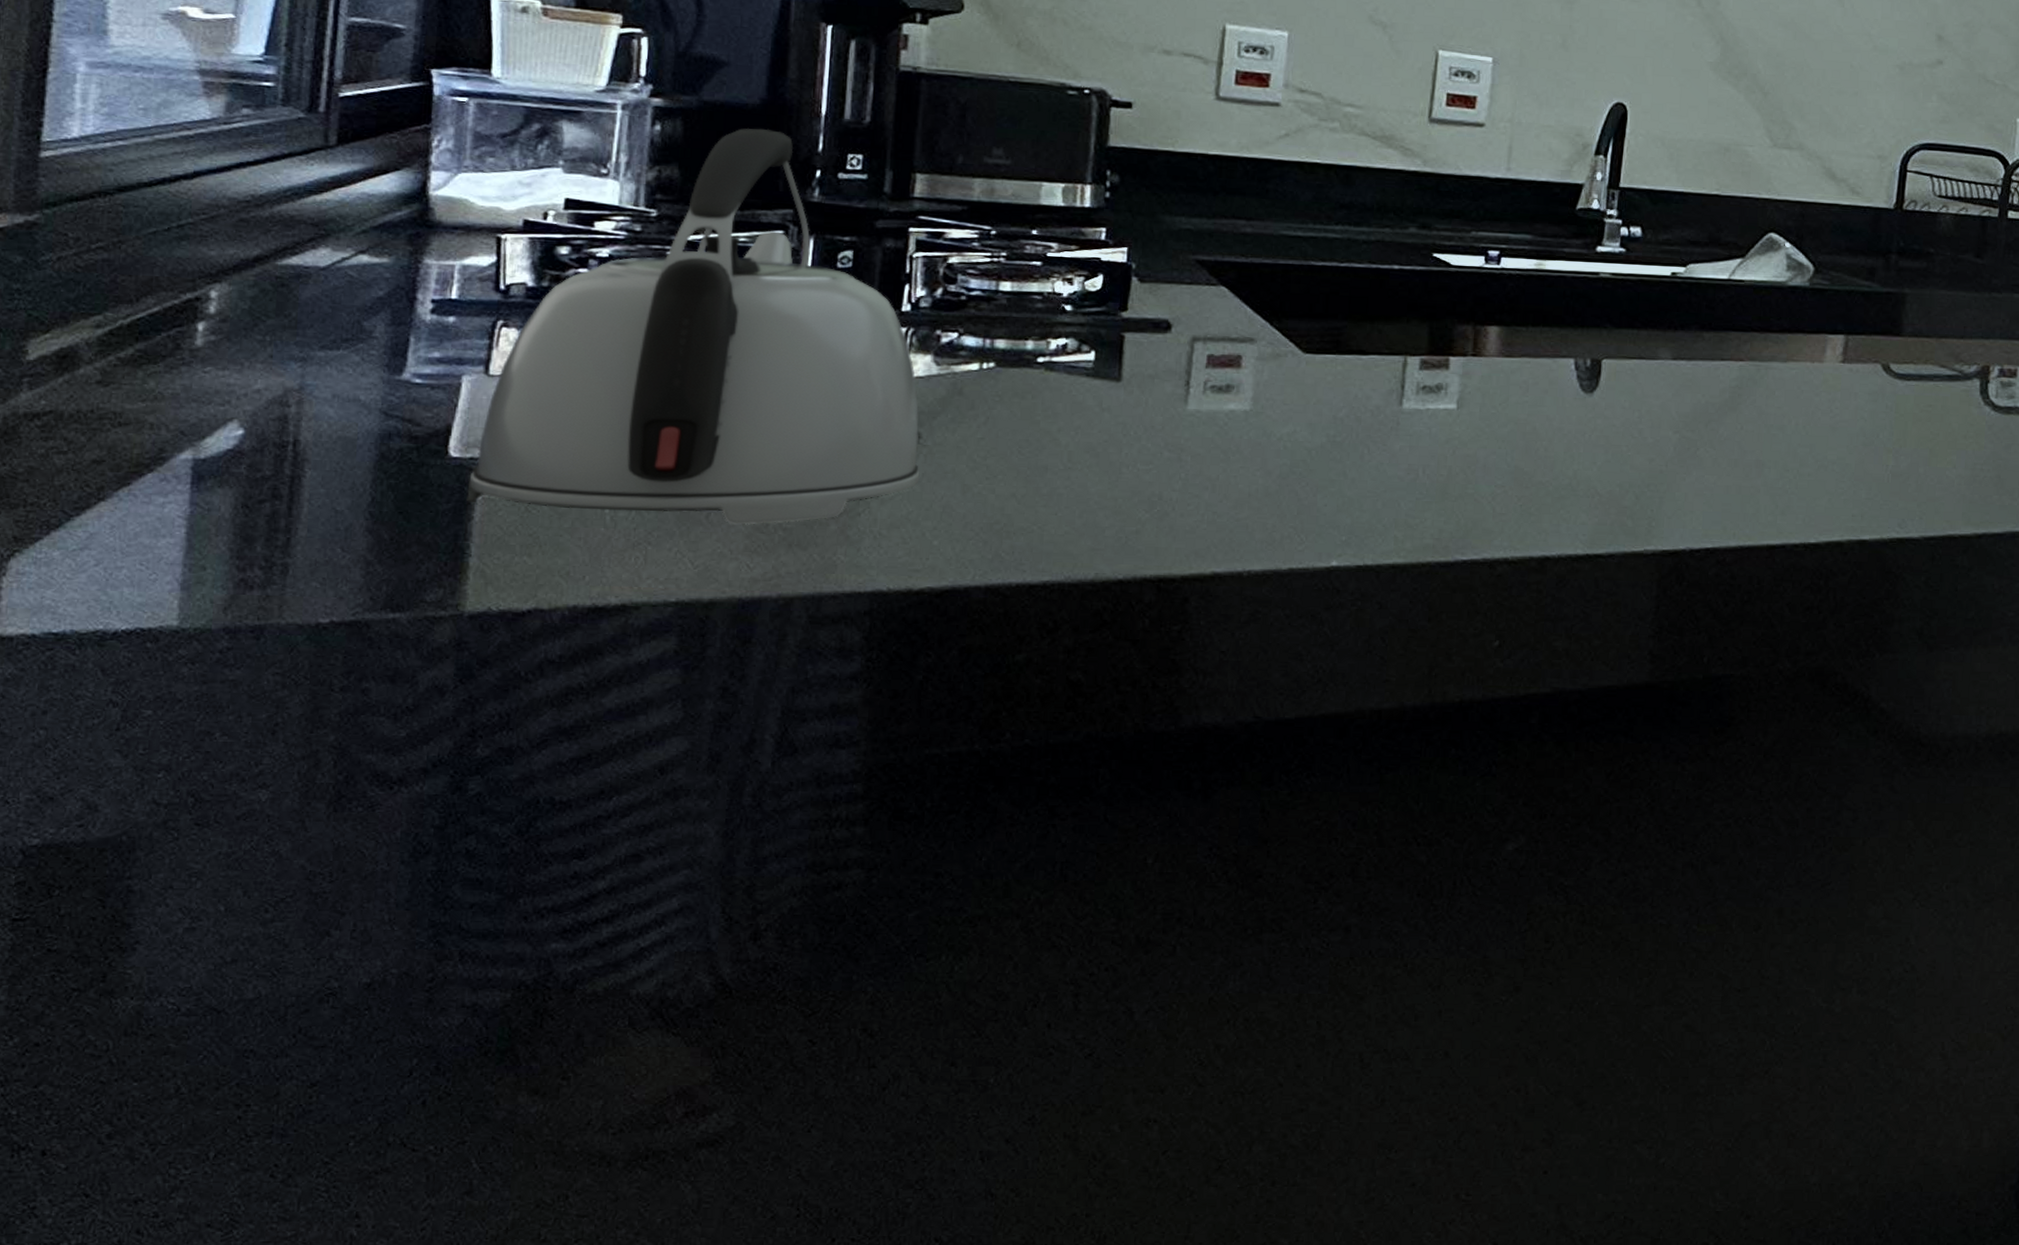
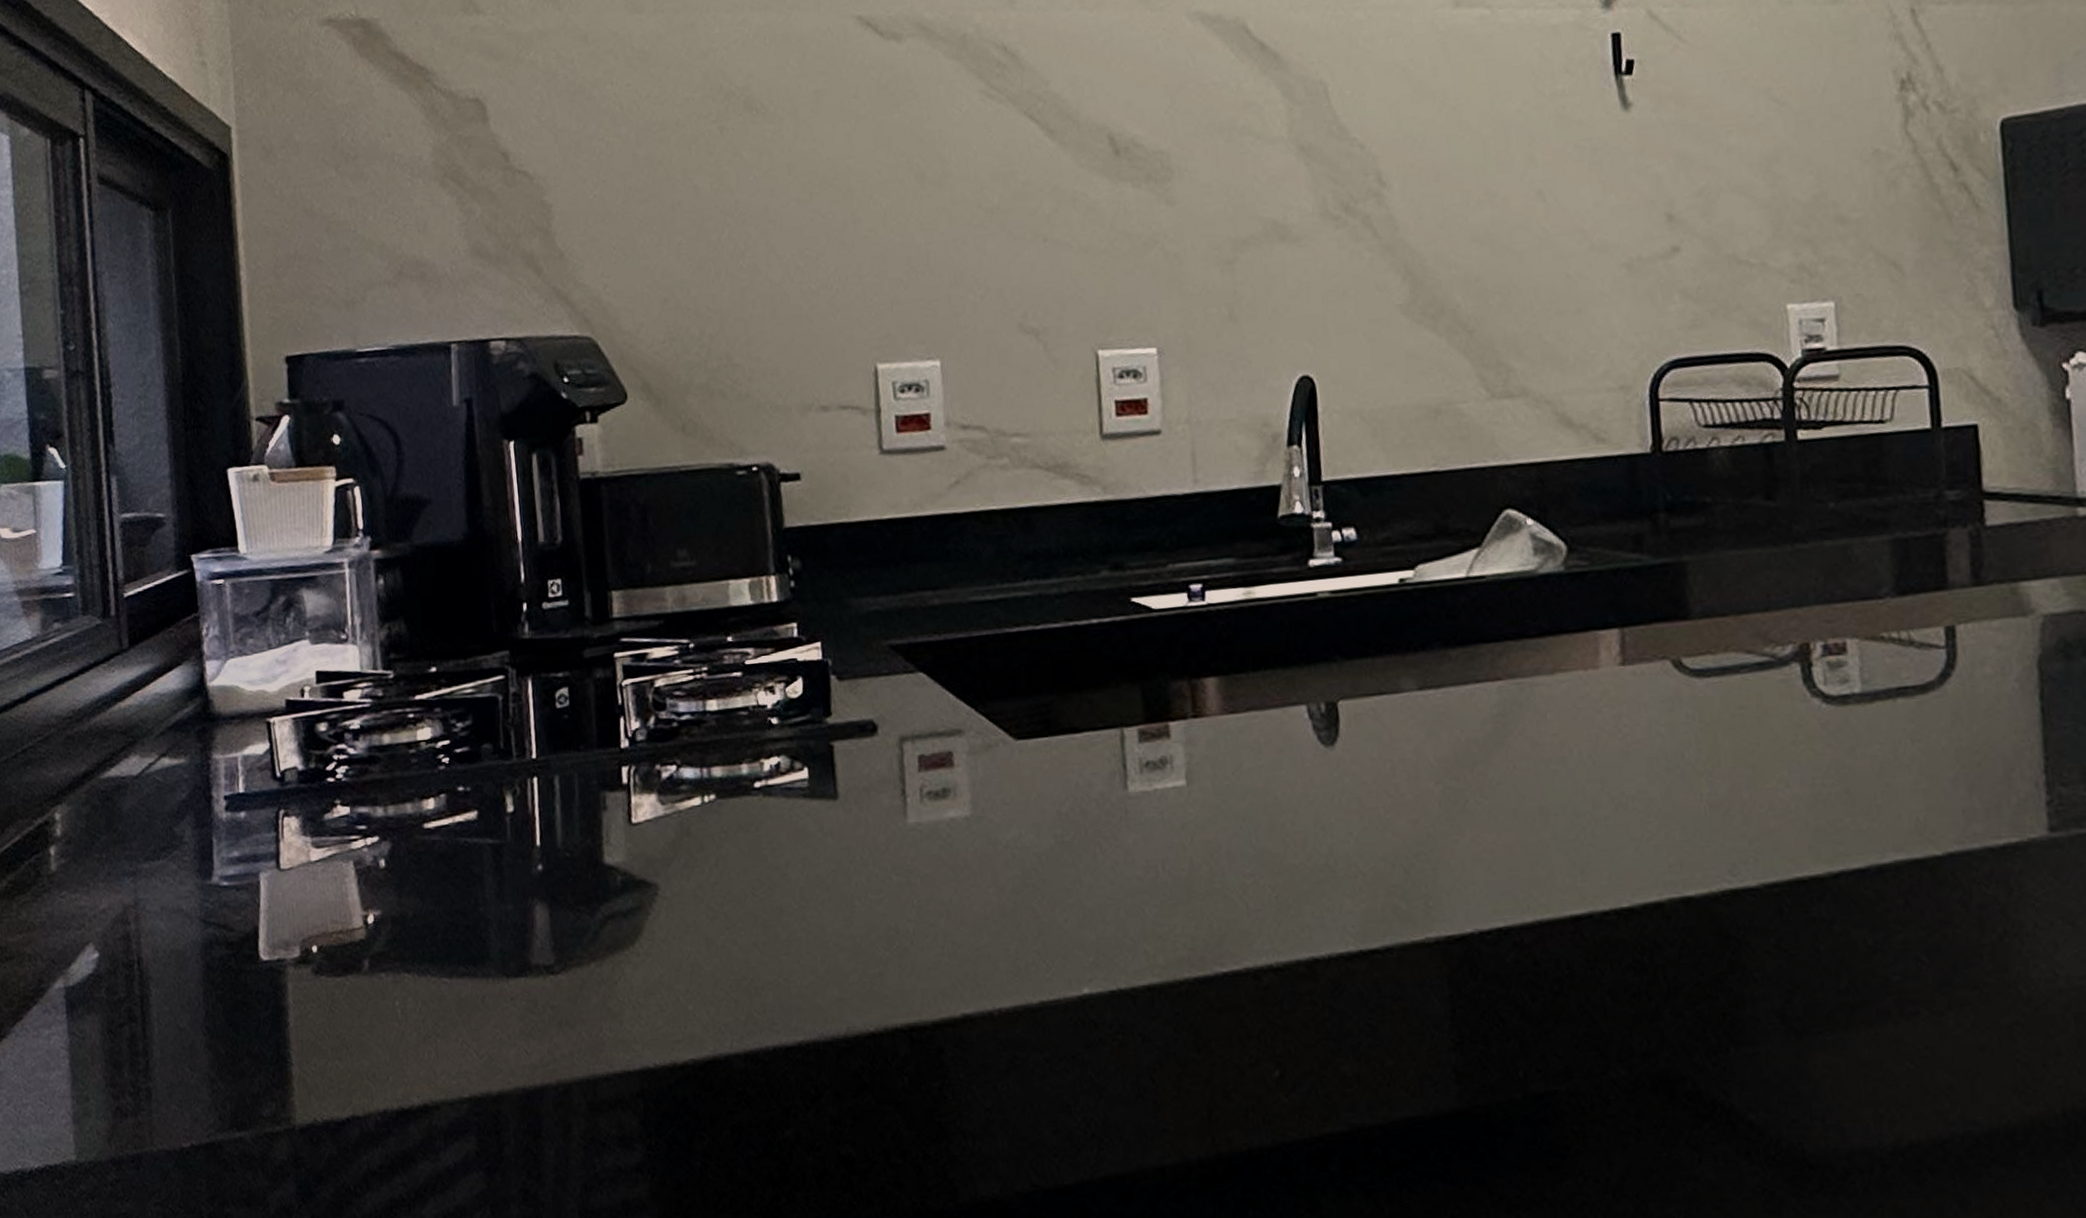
kettle: present [467,128,920,525] -> none [279,565,665,1008]

